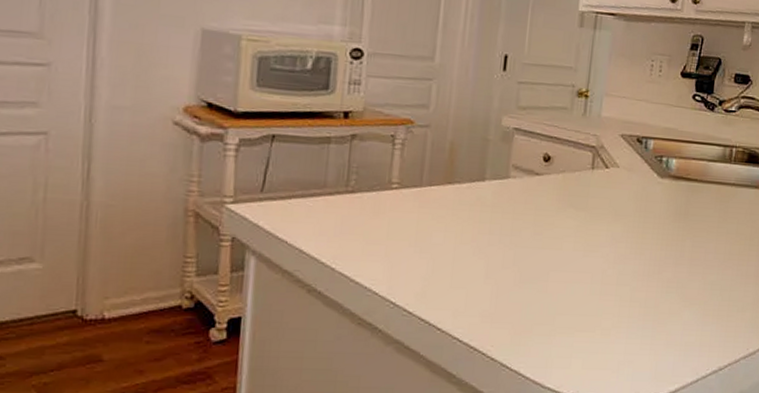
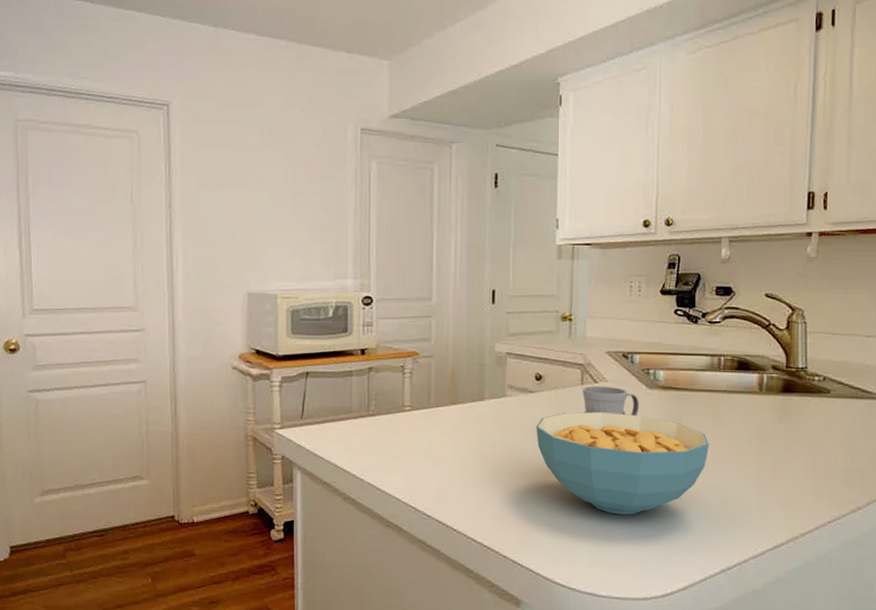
cereal bowl: none [538,199,714,313] -> present [536,411,709,515]
mug: none [591,171,650,206] -> present [583,385,640,416]

